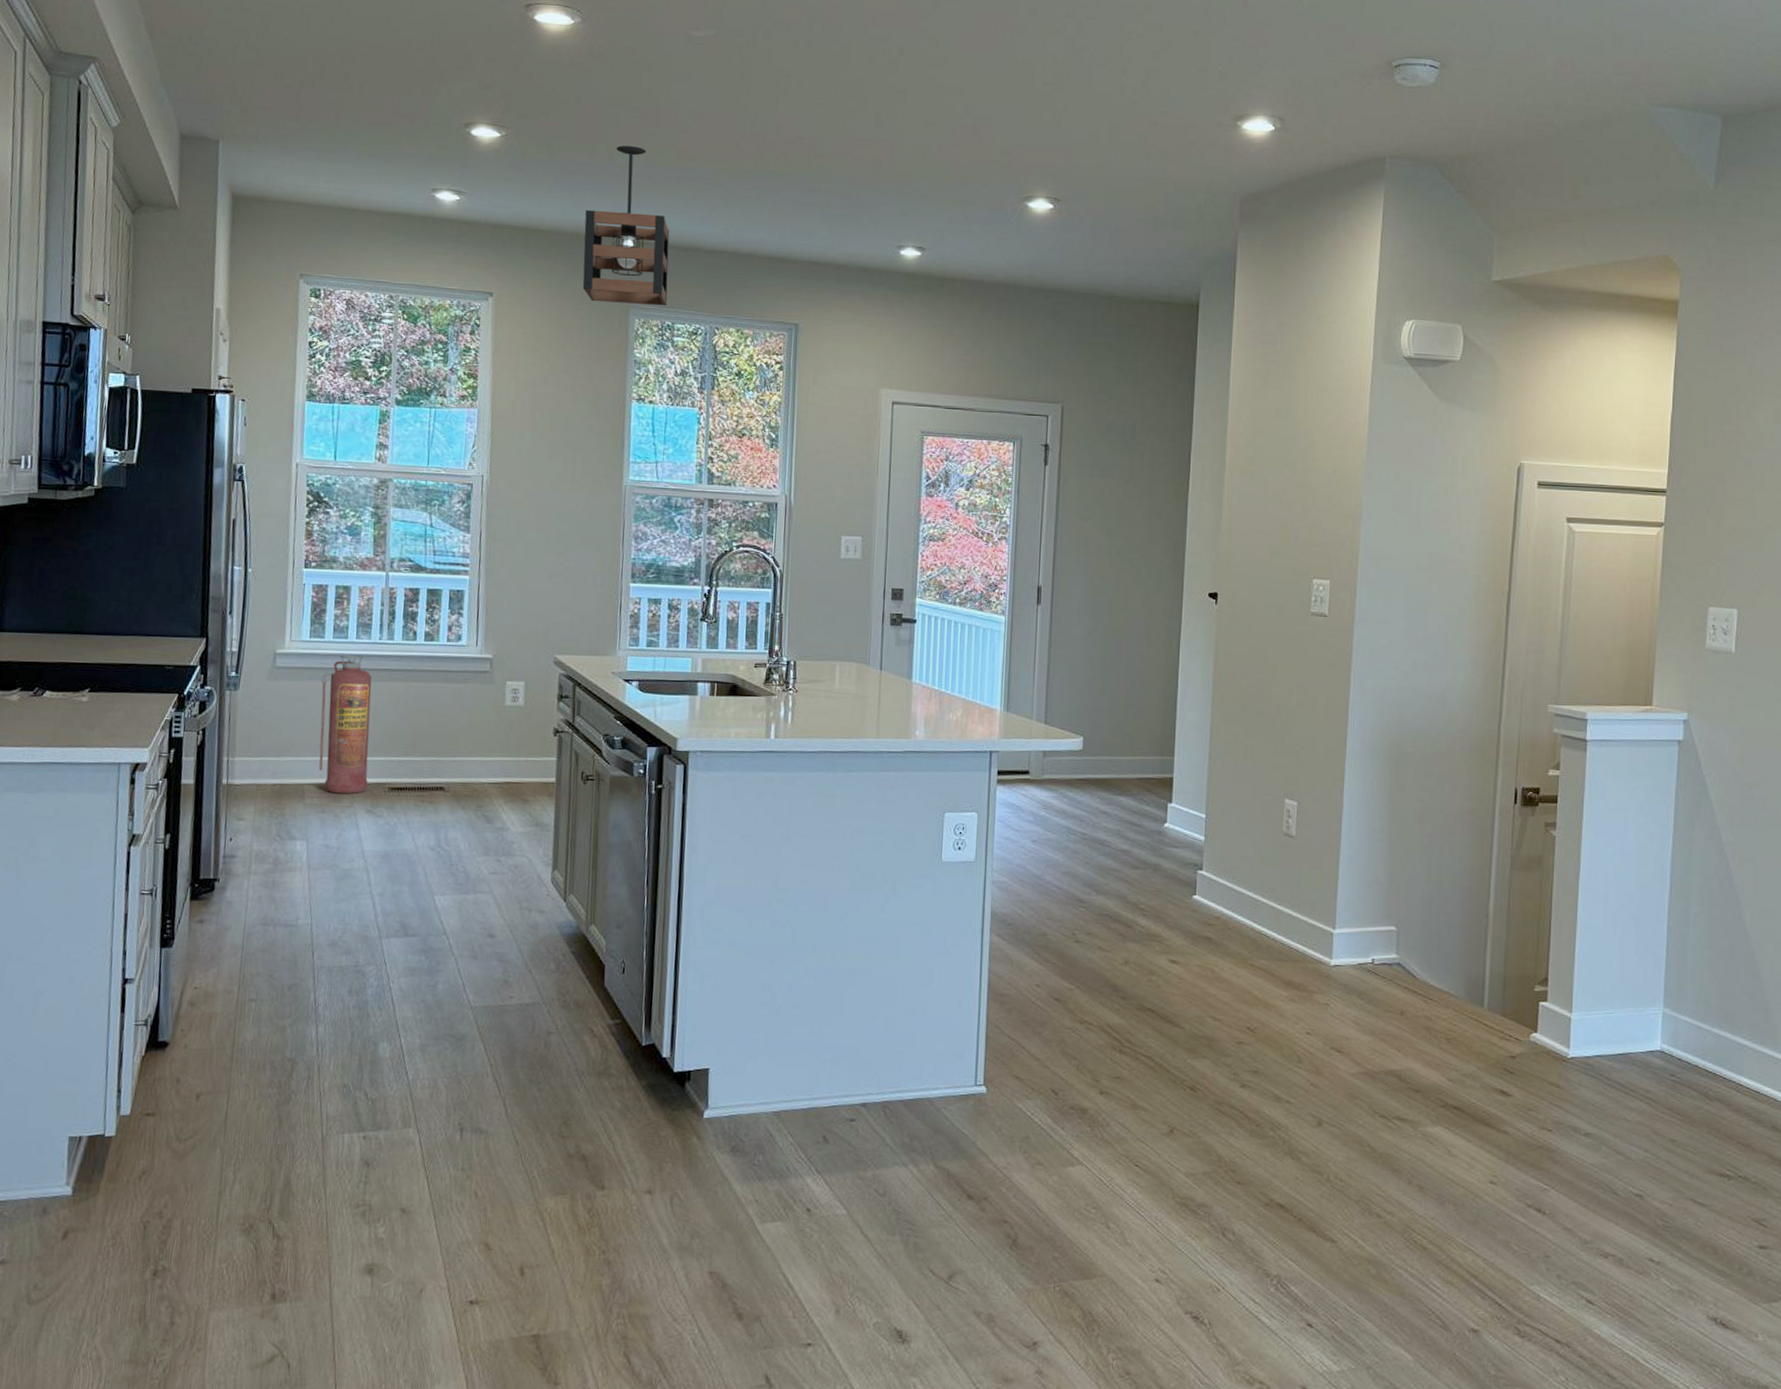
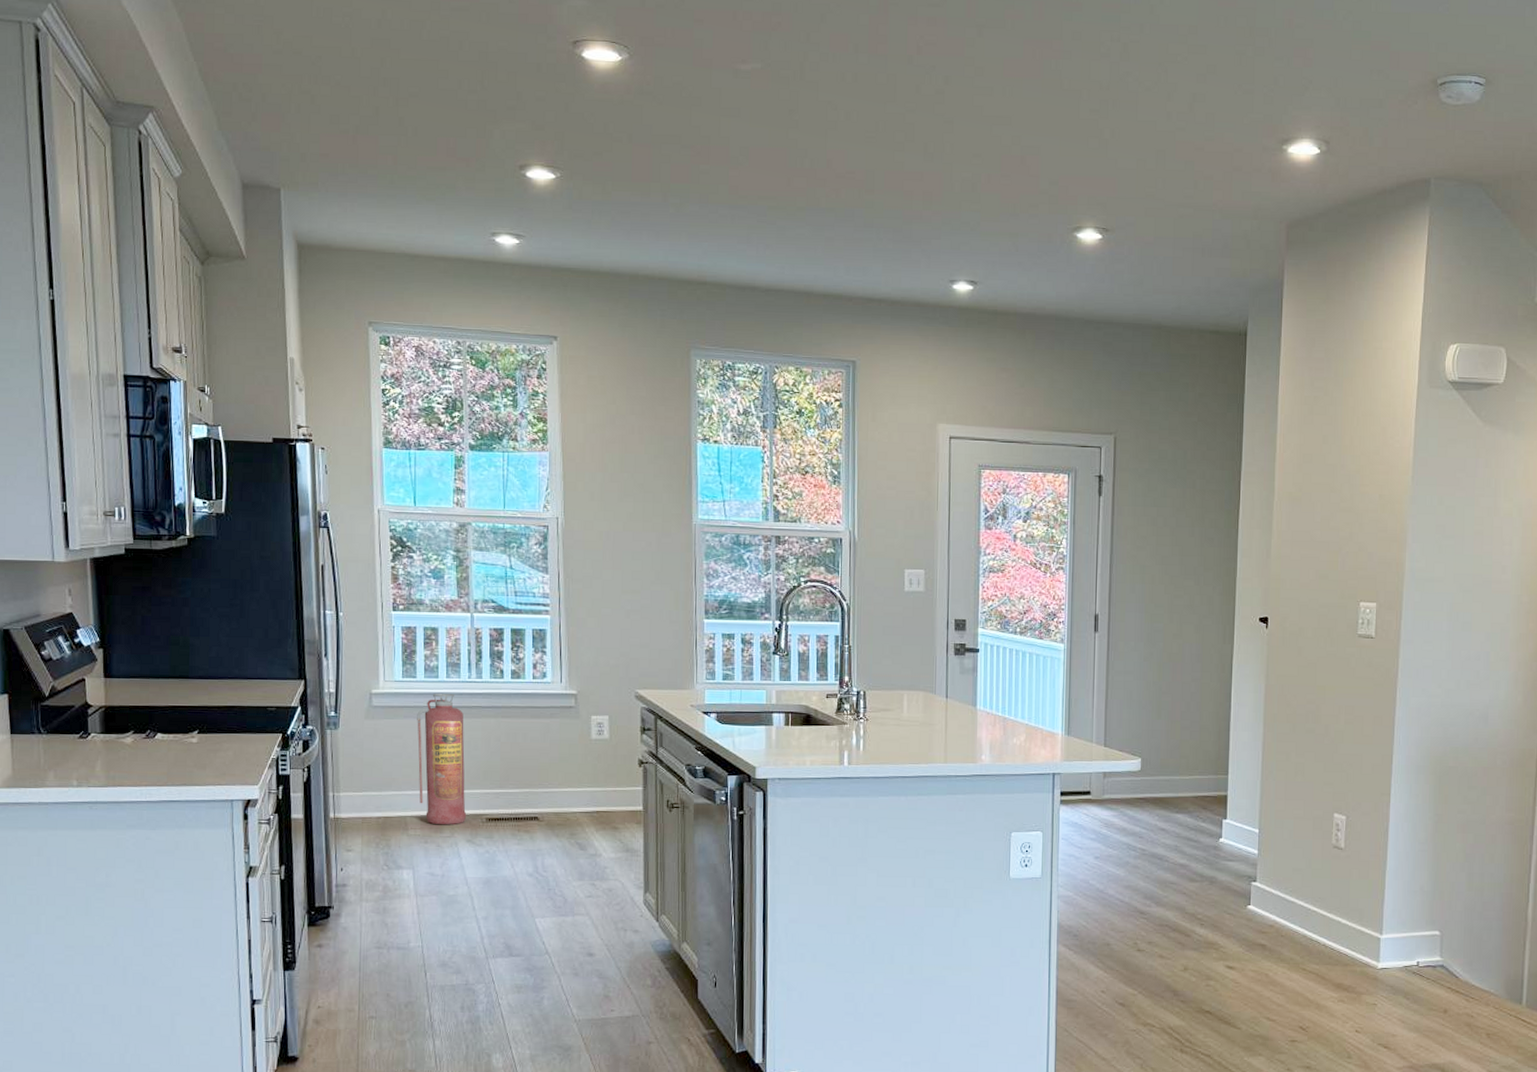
pendant light: present [582,145,670,306] -> none [642,184,727,346]

